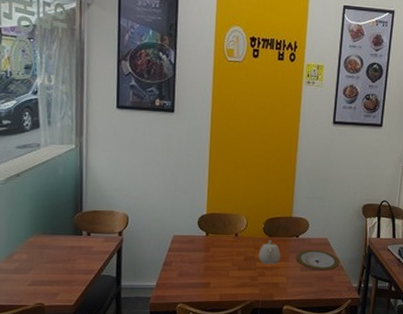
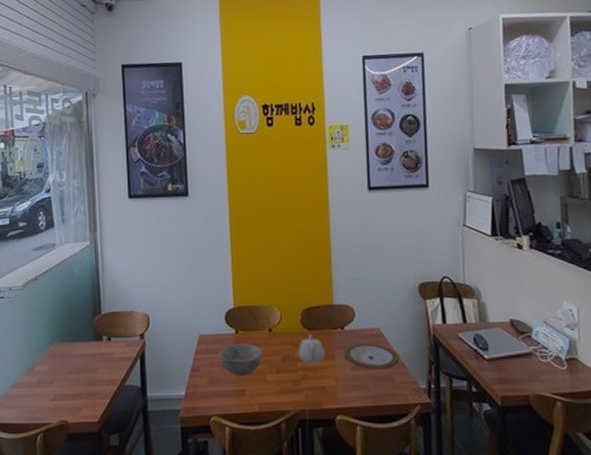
bowl: none [189,244,228,272] -> present [218,343,262,376]

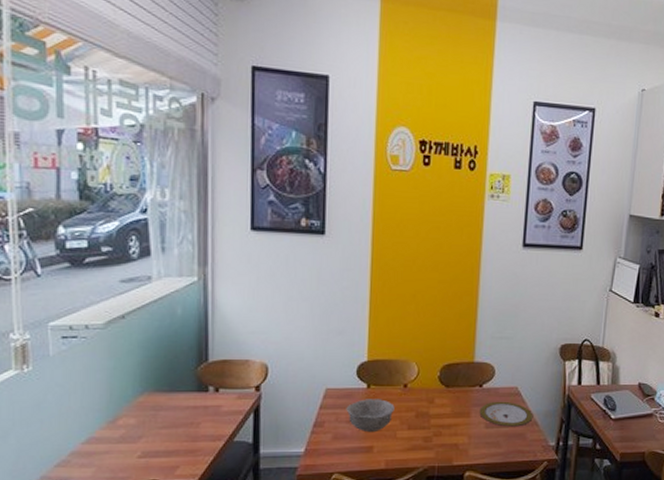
teapot: present [298,334,325,364] -> none [433,391,460,421]

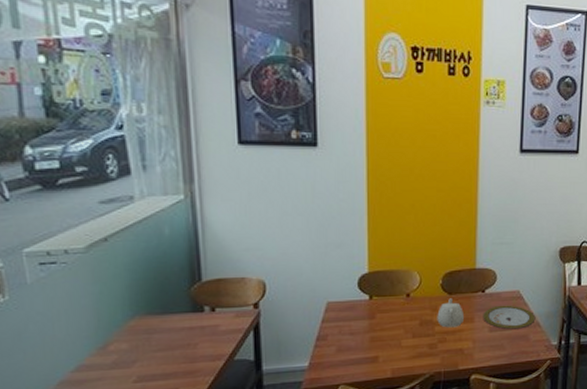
bowl: present [346,399,395,433] -> none [349,309,398,343]
teapot: none [433,391,460,421] -> present [437,298,464,328]

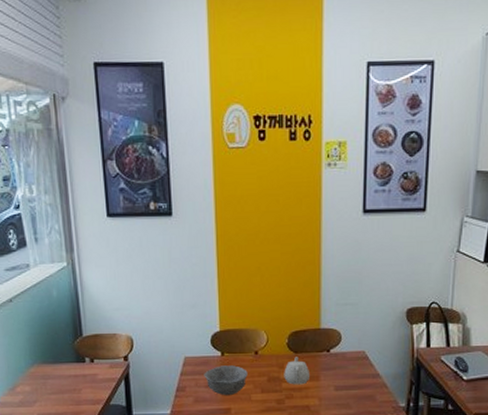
bowl: none [349,309,398,343] -> present [204,365,248,396]
plate: present [483,305,536,330] -> none [328,365,382,389]

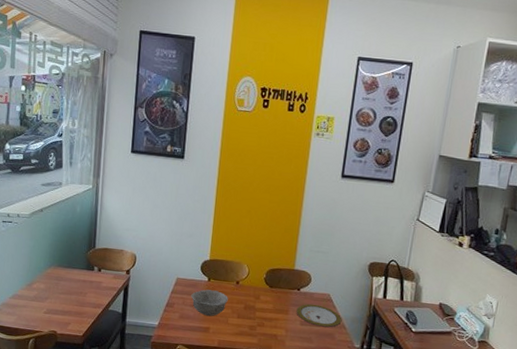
teapot: present [284,357,309,385] -> none [258,291,281,316]
plate: none [328,365,382,389] -> present [296,304,342,328]

